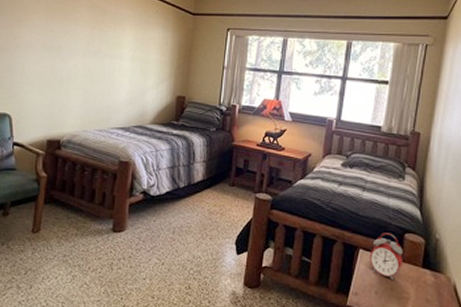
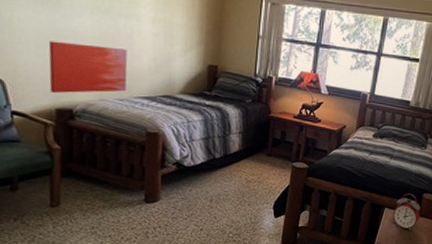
wall art: none [45,81,109,125] -> present [48,41,128,93]

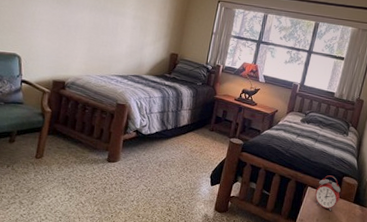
wall art: present [48,41,128,93] -> none [51,29,112,70]

